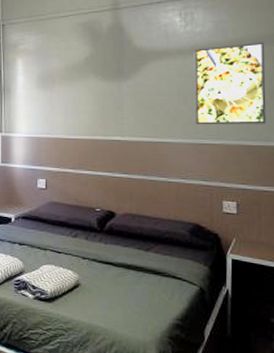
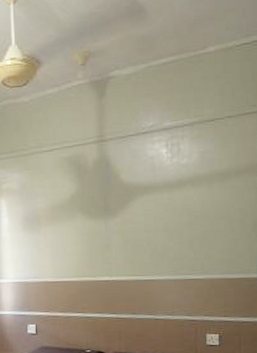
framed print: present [194,42,266,125] -> none [180,172,249,261]

